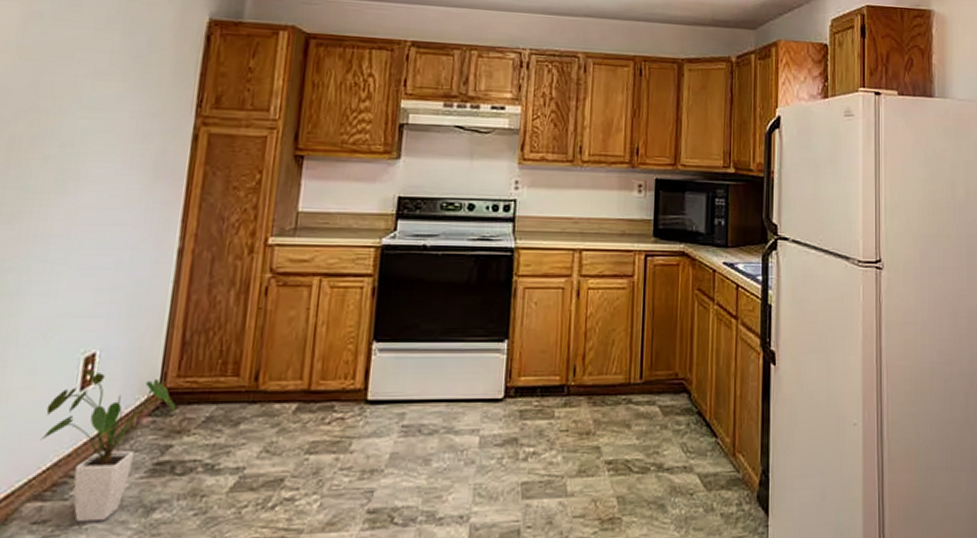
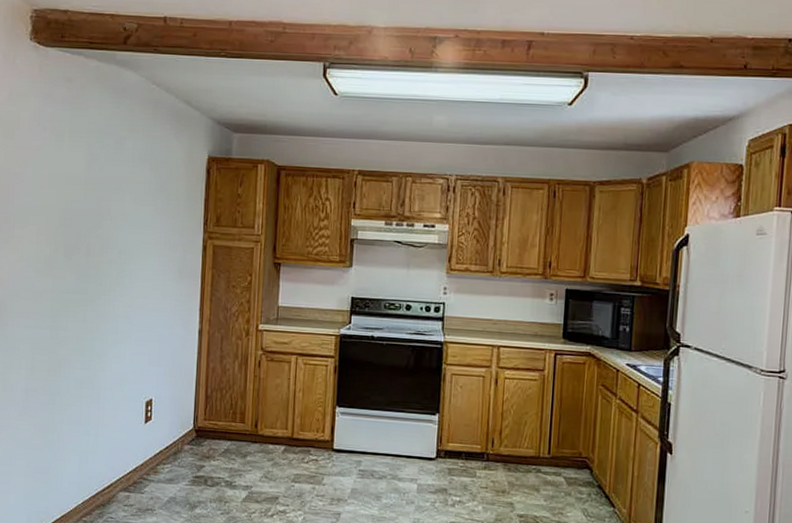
house plant: present [40,370,177,523] -> none [124,410,205,510]

